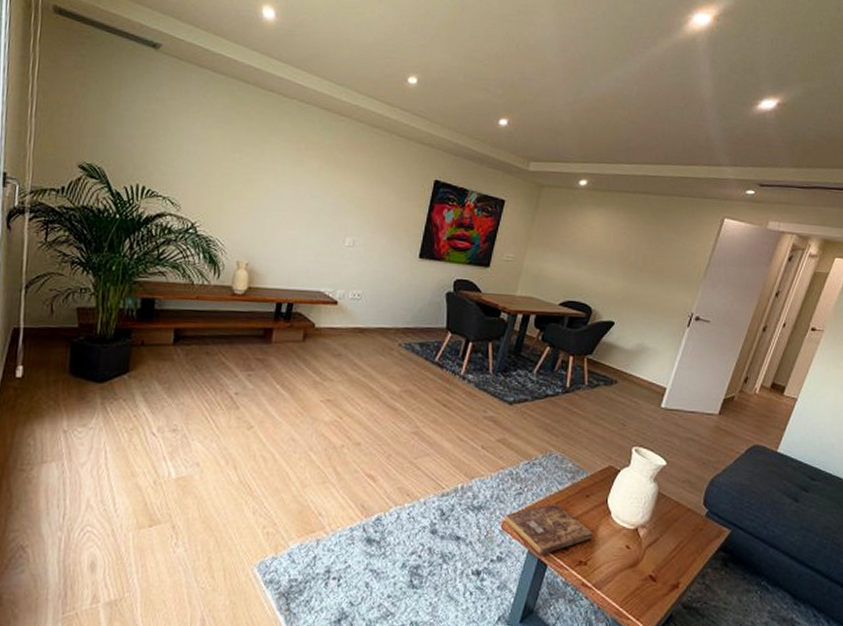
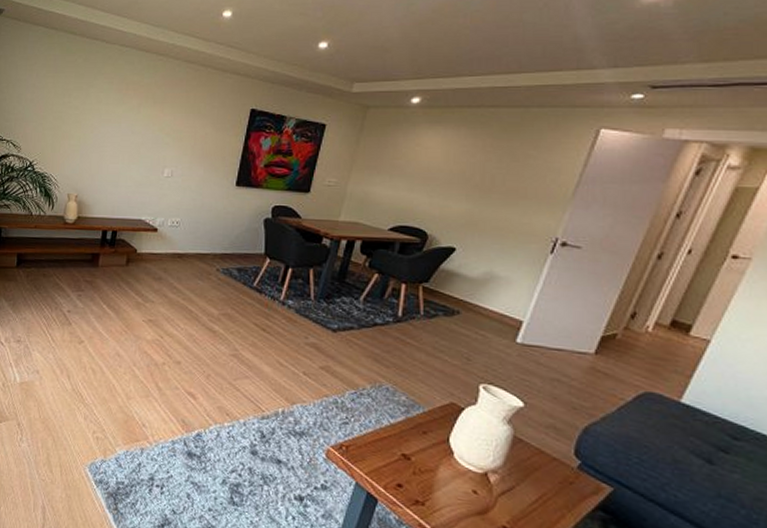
bible: present [504,503,593,556] -> none [329,436,432,490]

